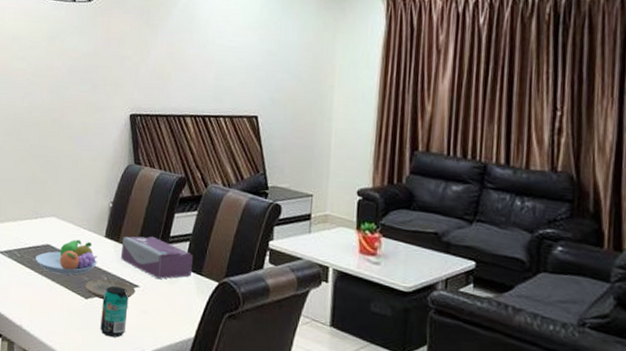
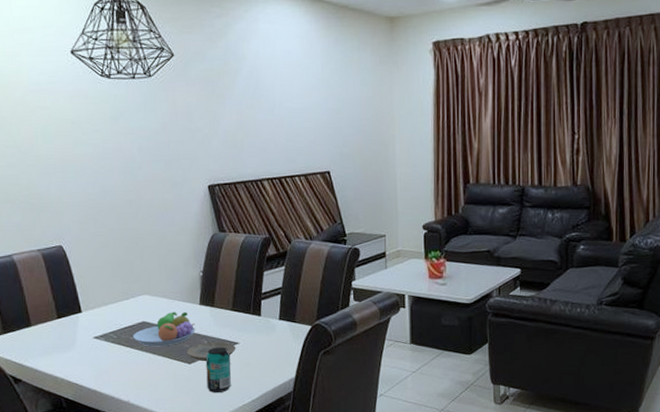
tissue box: present [121,236,194,279] -> none [217,295,287,333]

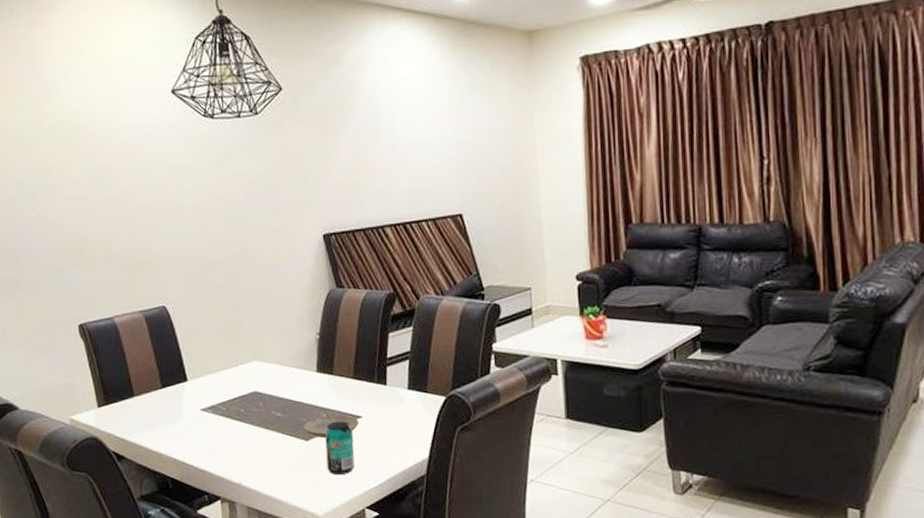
fruit bowl: present [133,311,196,347] -> none [243,380,313,421]

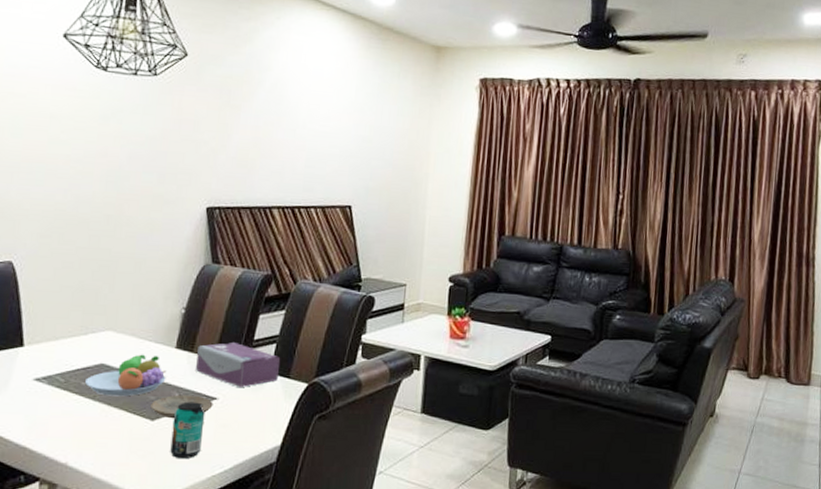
fruit bowl: none [243,380,313,421] -> present [85,354,166,397]
tissue box: none [336,361,417,406] -> present [196,341,281,388]

